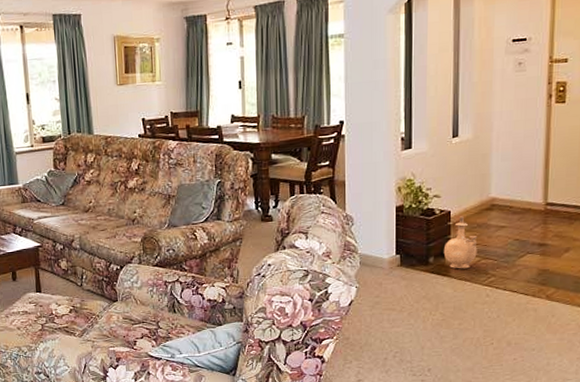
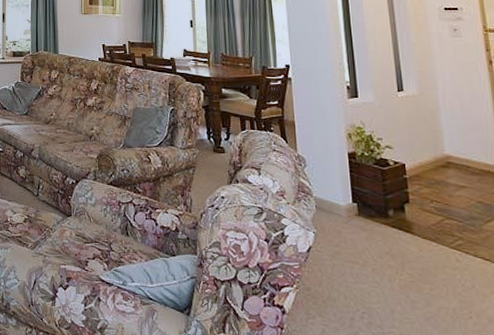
vase: present [443,216,478,269] -> none [402,170,439,227]

